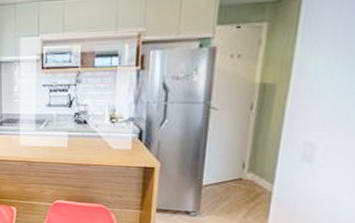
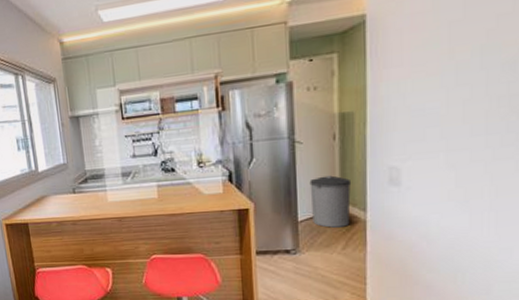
trash can: none [217,144,263,196] -> present [309,175,352,228]

